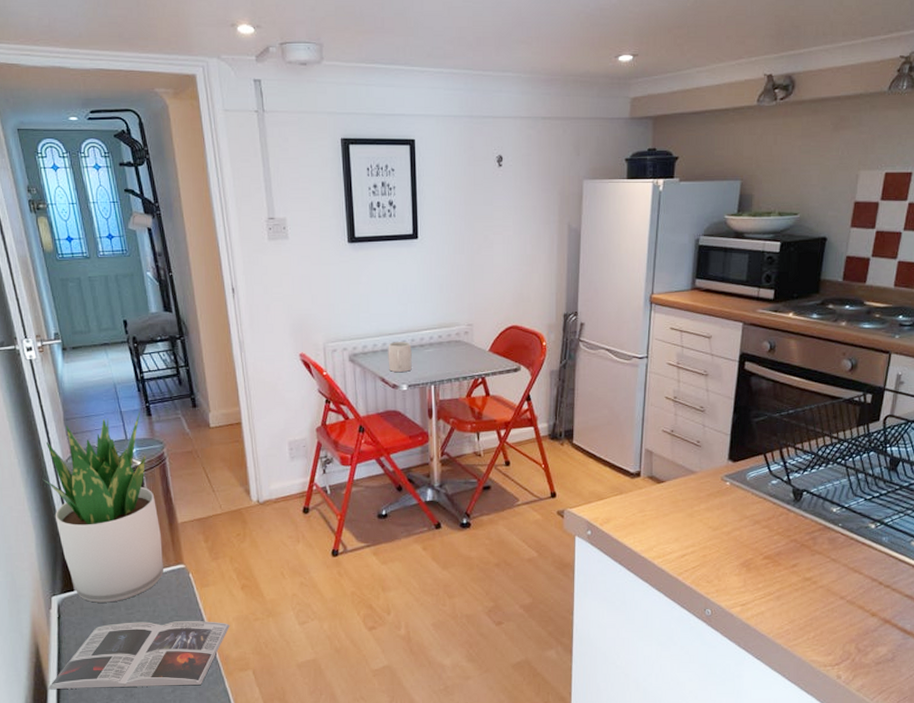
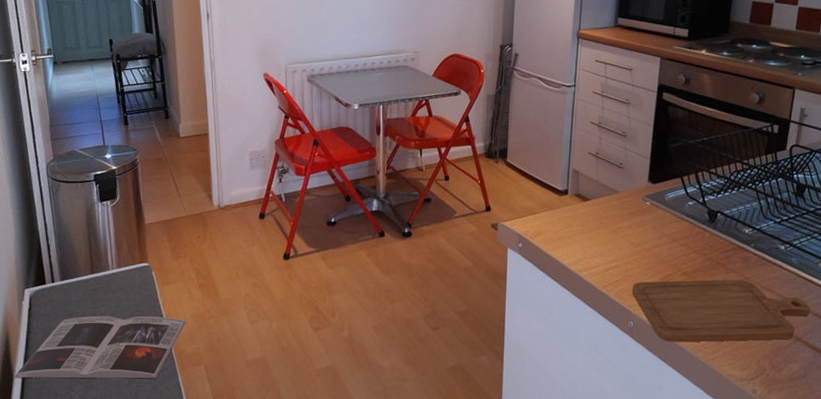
planter: present [42,412,163,603] -> none [26,121,130,297]
mug: present [388,342,412,373] -> none [342,65,364,93]
chopping board: none [710,561,901,629] -> present [632,279,810,342]

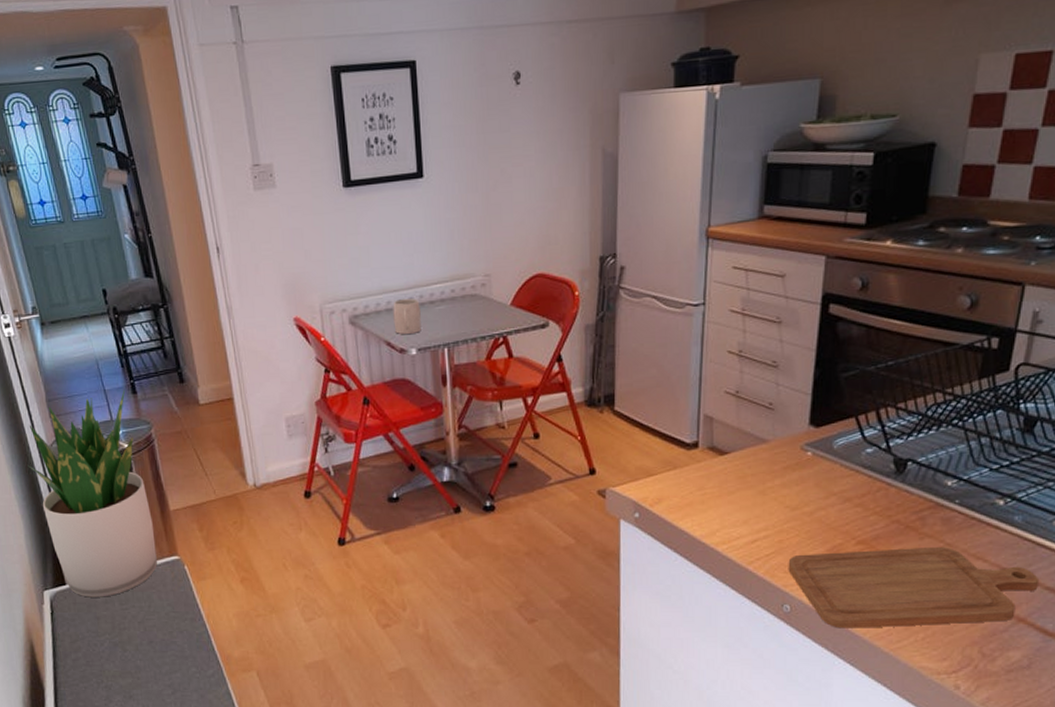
magazine: present [13,315,187,379] -> none [44,617,231,689]
planter: none [26,121,130,297] -> present [28,390,157,598]
mug: none [342,65,364,93] -> present [393,298,421,335]

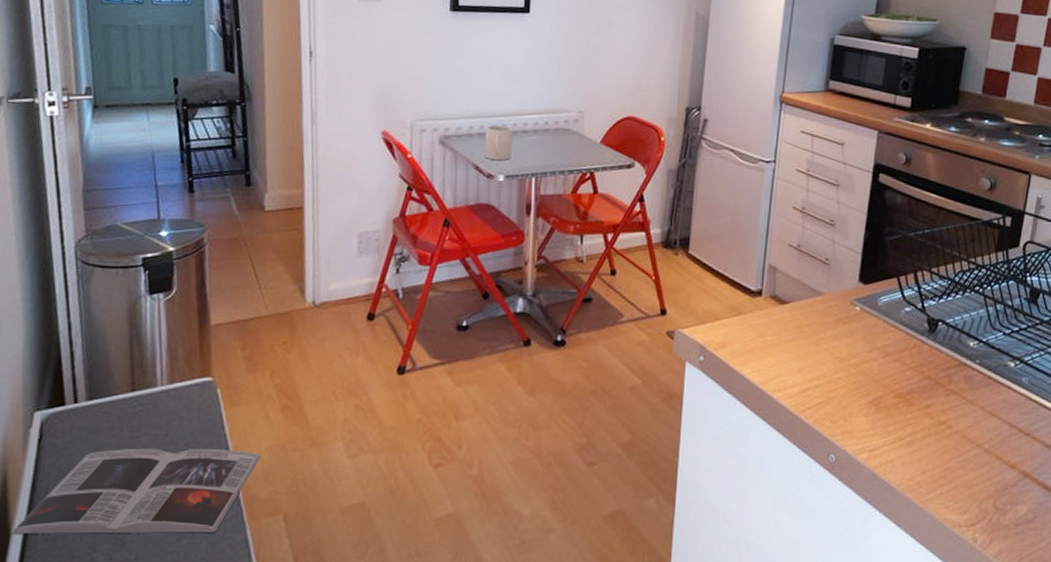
planter: present [28,390,157,598] -> none [44,187,188,422]
magazine: none [44,617,231,689] -> present [10,448,262,534]
chopping board: present [788,546,1040,629] -> none [835,402,1042,480]

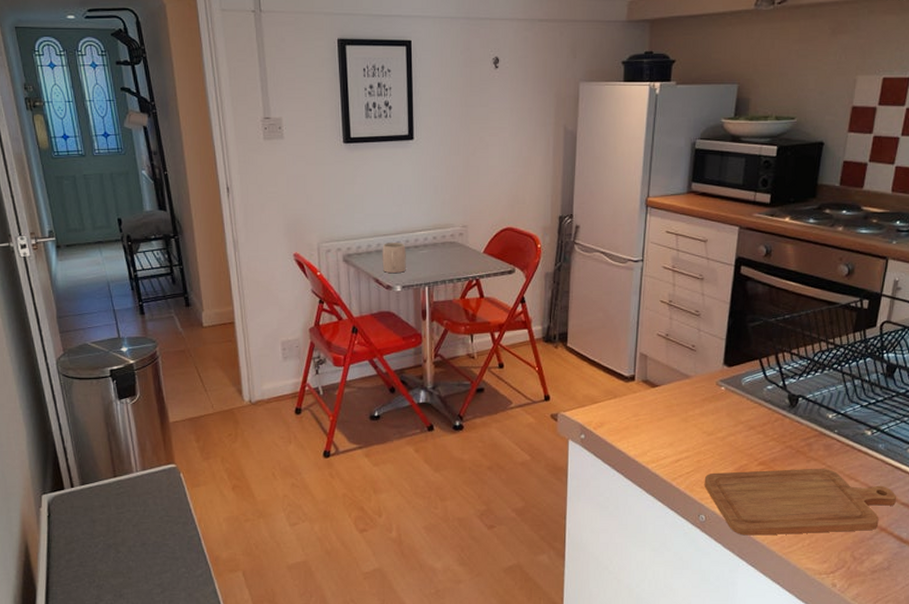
magazine: present [10,448,262,534] -> none [36,521,221,588]
chopping board: none [835,402,1042,480] -> present [704,468,897,536]

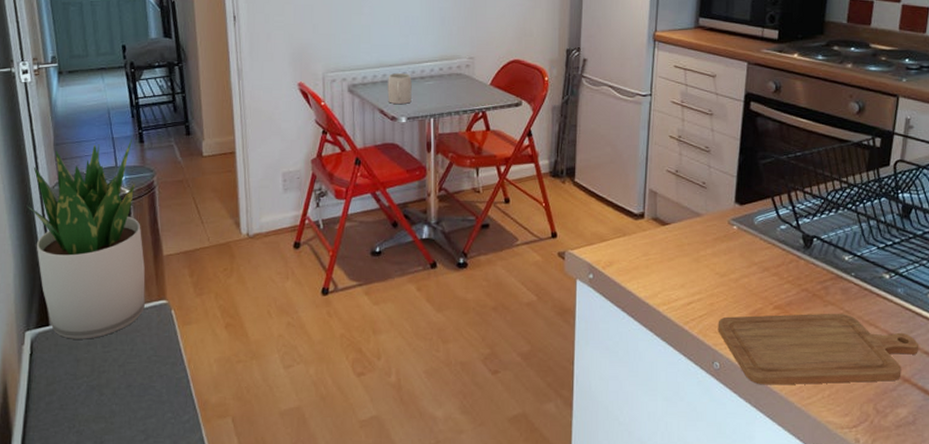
planter: none [34,310,154,502] -> present [26,139,146,339]

